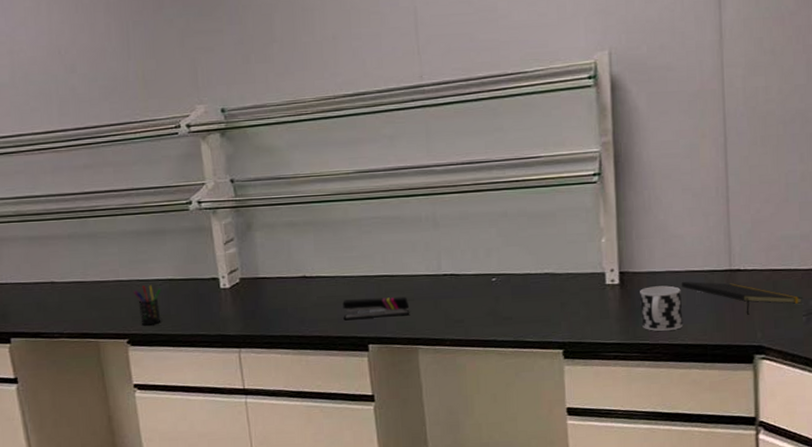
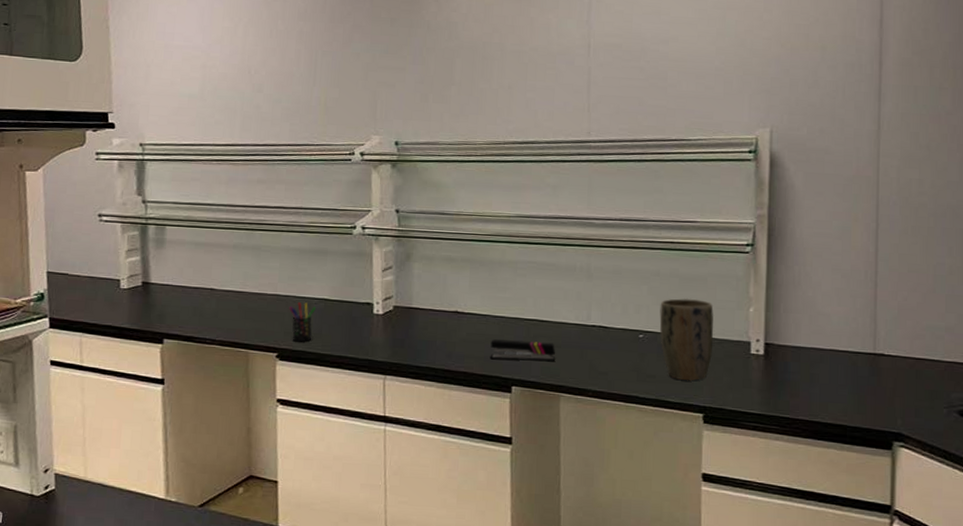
plant pot: none [510,235,568,319] -> present [659,298,714,381]
cup: present [640,285,684,332] -> none [783,361,825,408]
notepad: present [681,281,803,315] -> none [824,359,945,401]

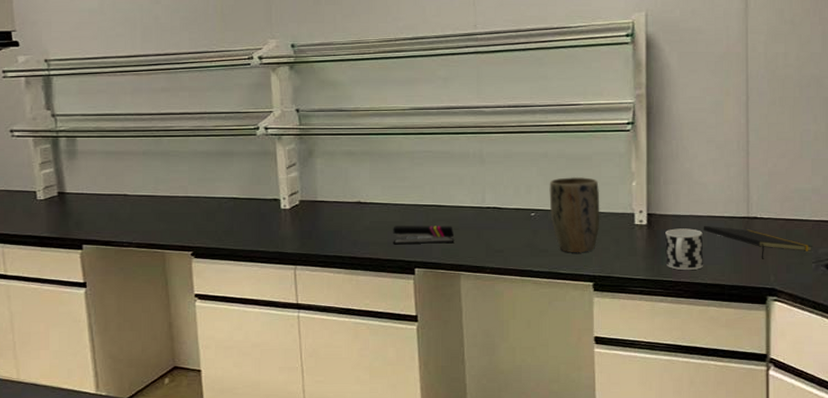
pen holder: present [289,302,317,342] -> none [200,202,227,240]
cup: none [783,361,825,408] -> present [665,228,704,271]
notepad: none [824,359,945,401] -> present [703,225,813,259]

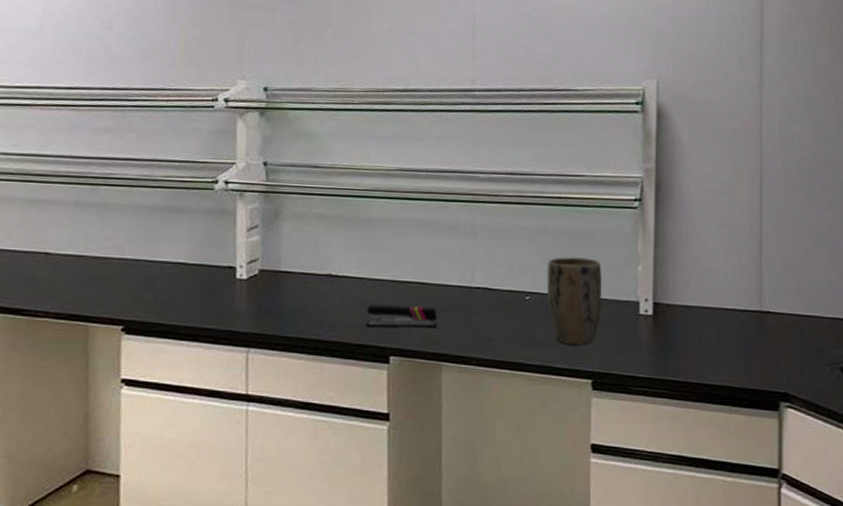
cup: present [665,228,704,271] -> none [672,321,713,370]
notepad: present [703,225,813,259] -> none [712,318,828,360]

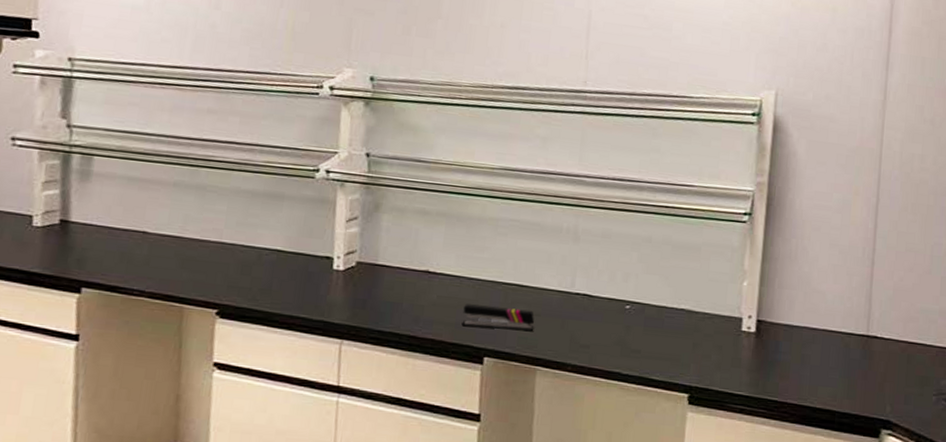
plant pot: present [546,256,602,345] -> none [648,267,706,358]

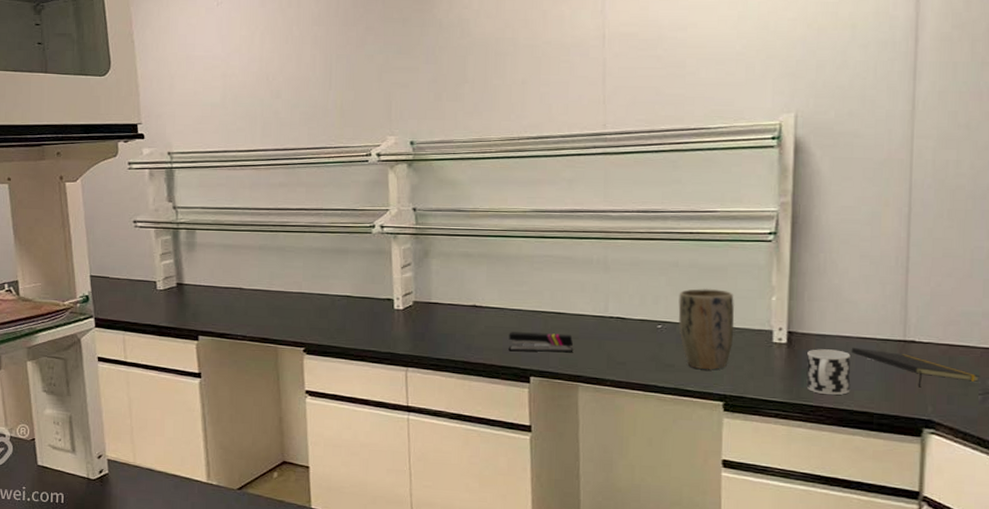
plant pot: none [648,267,706,358] -> present [678,288,735,370]
cup: none [772,340,816,391] -> present [806,349,851,396]
notepad: none [816,340,935,386] -> present [851,347,981,388]

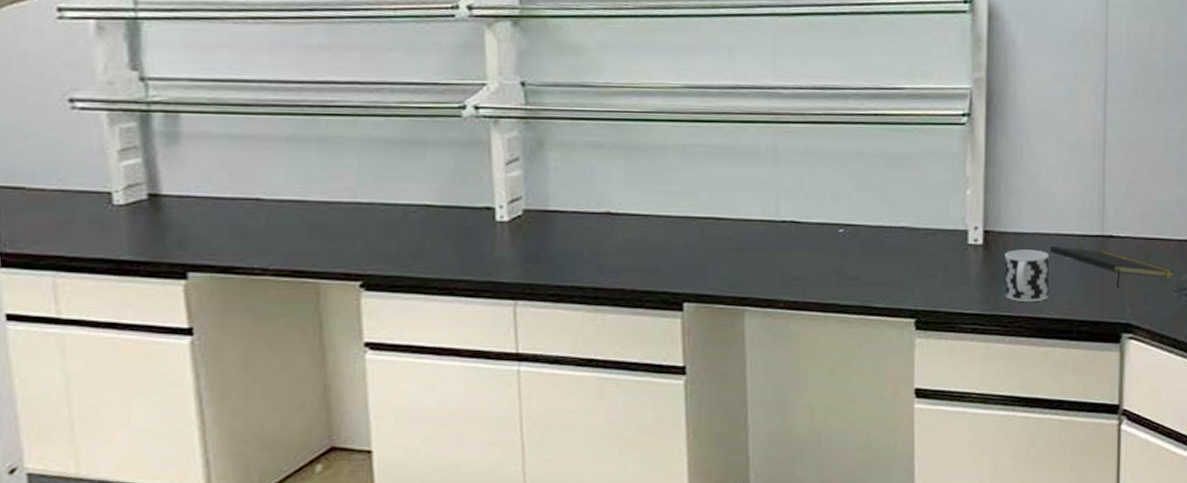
stapler: present [508,332,574,352] -> none [654,245,738,271]
plant pot: present [678,288,735,370] -> none [862,181,926,281]

